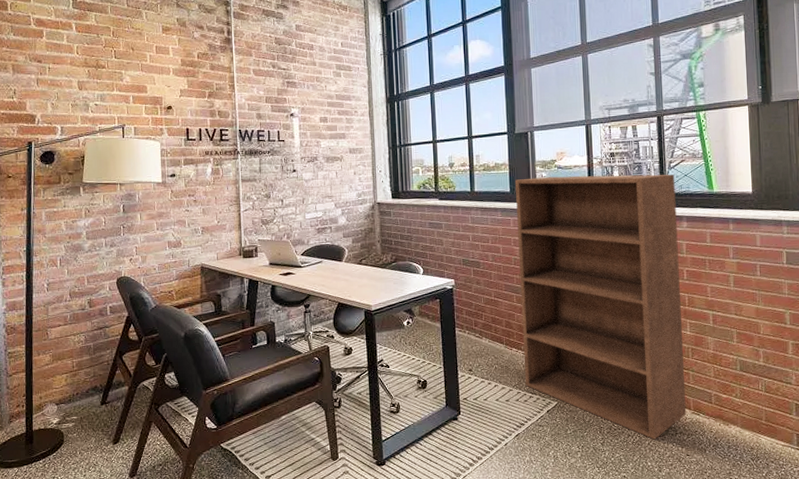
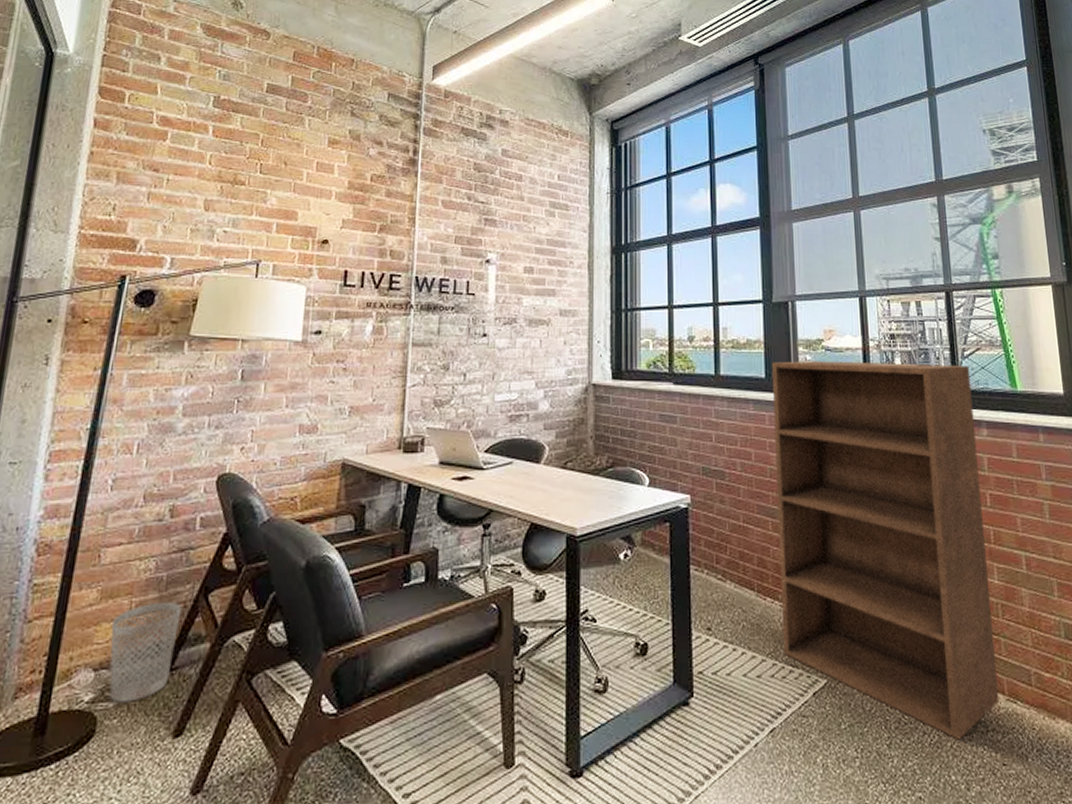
wastebasket: none [63,361,107,424] -> present [109,601,182,703]

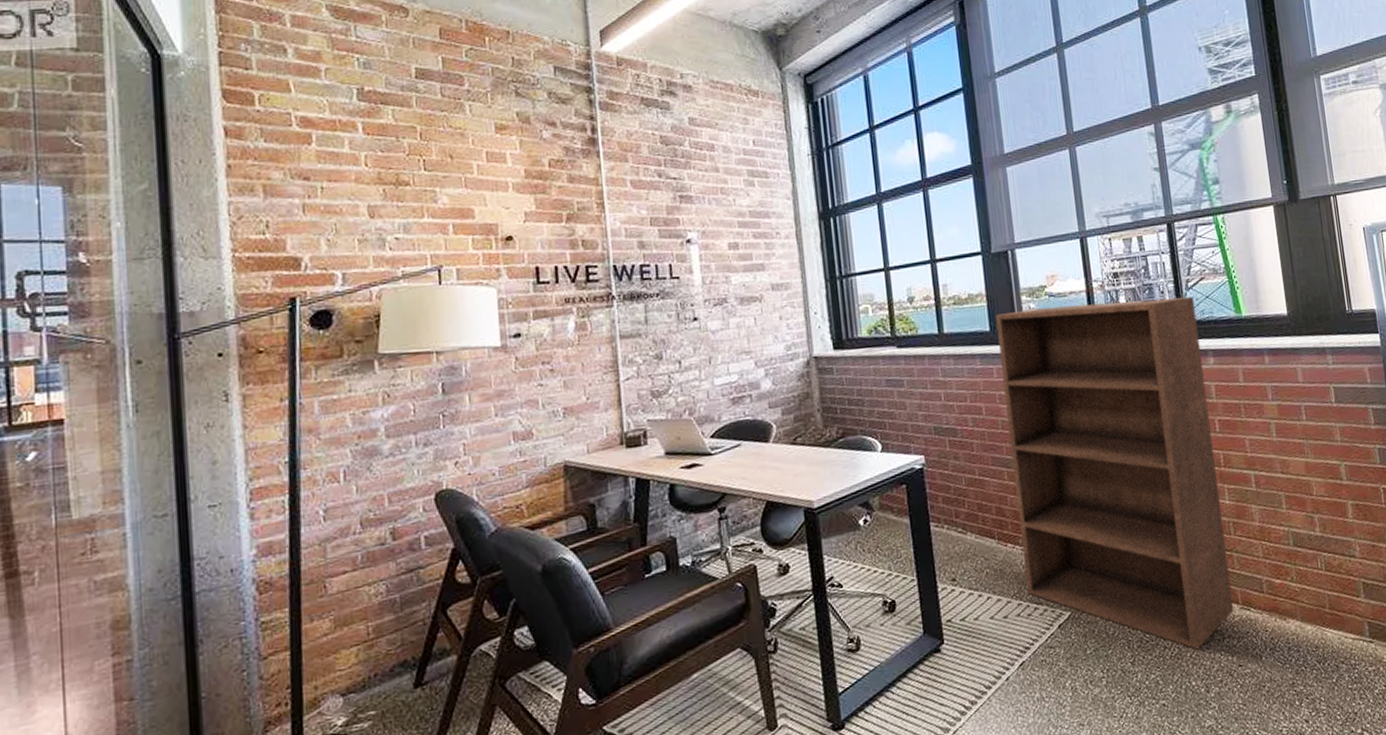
wastebasket: present [109,601,182,703] -> none [352,621,422,723]

